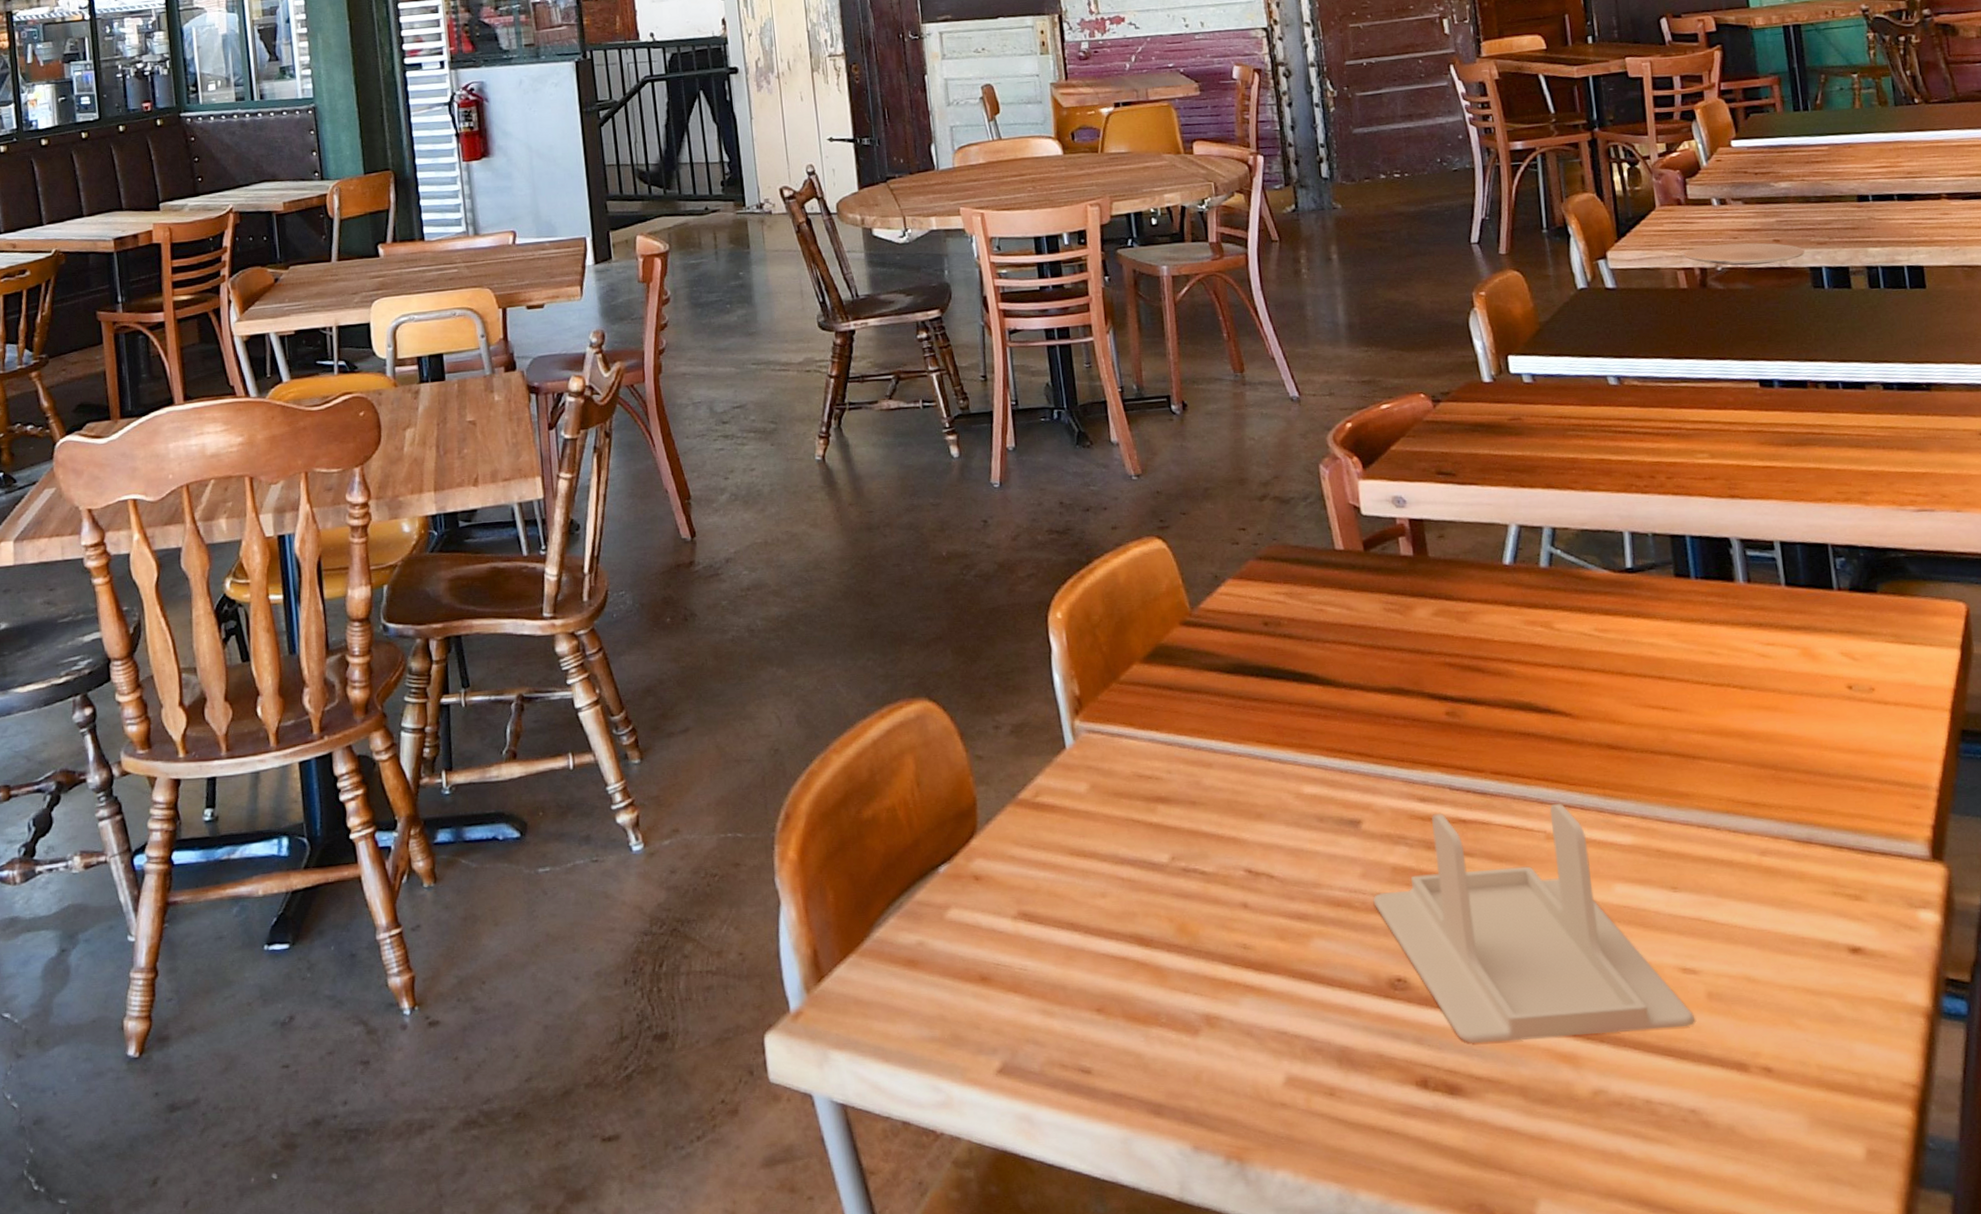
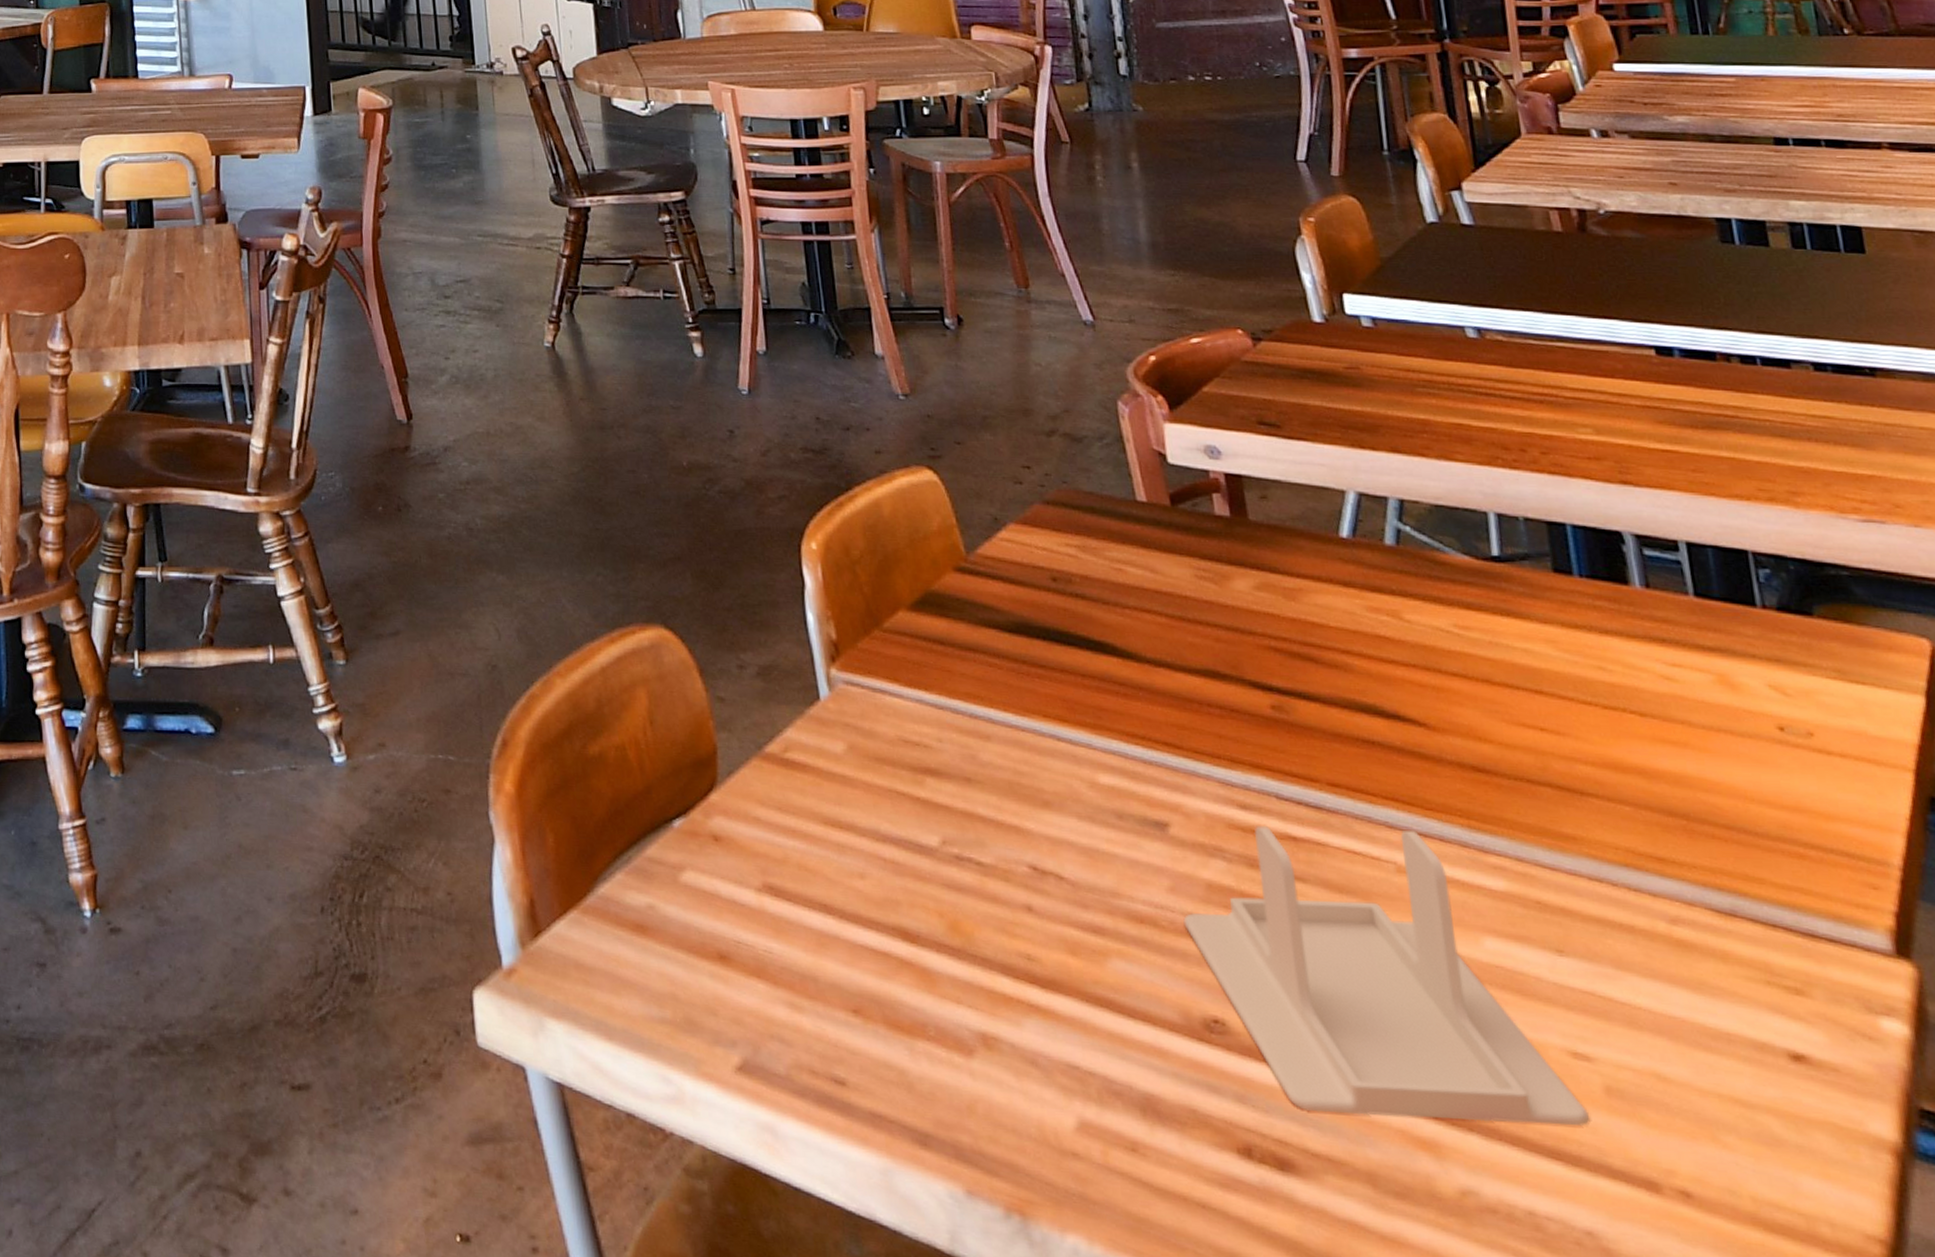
plate: present [1684,242,1805,266] -> none [1557,183,1710,211]

